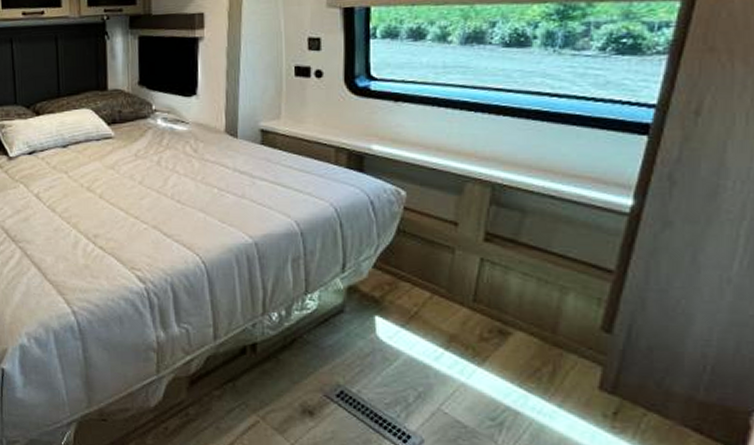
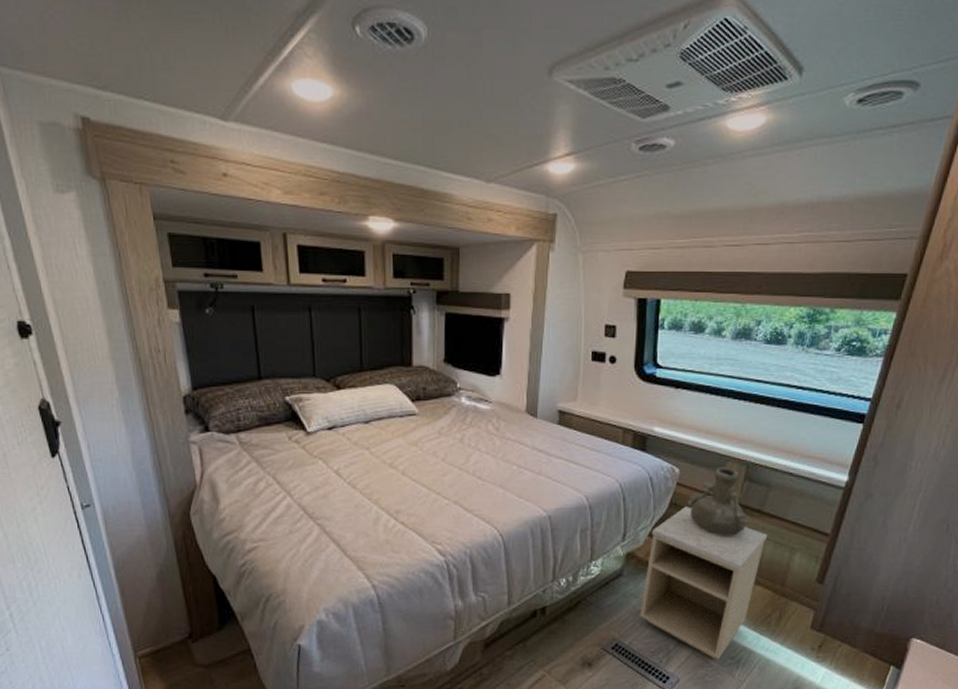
nightstand: none [368,234,528,419] -> present [640,506,768,659]
vase: none [419,188,501,270] -> present [687,466,749,536]

